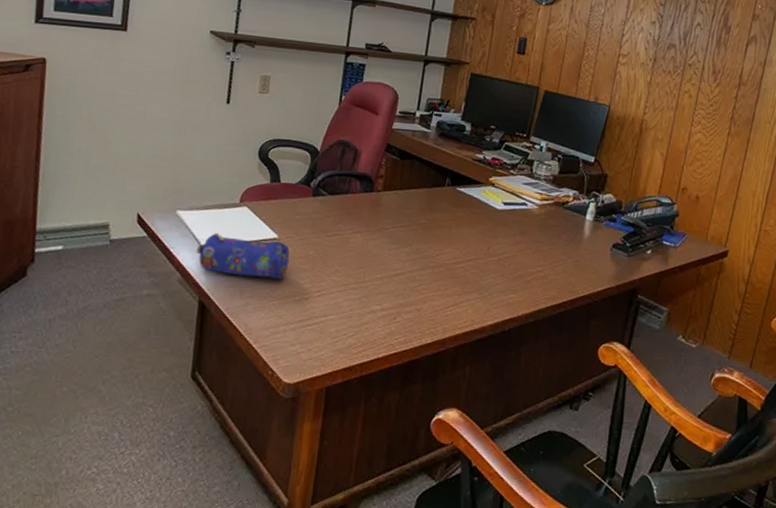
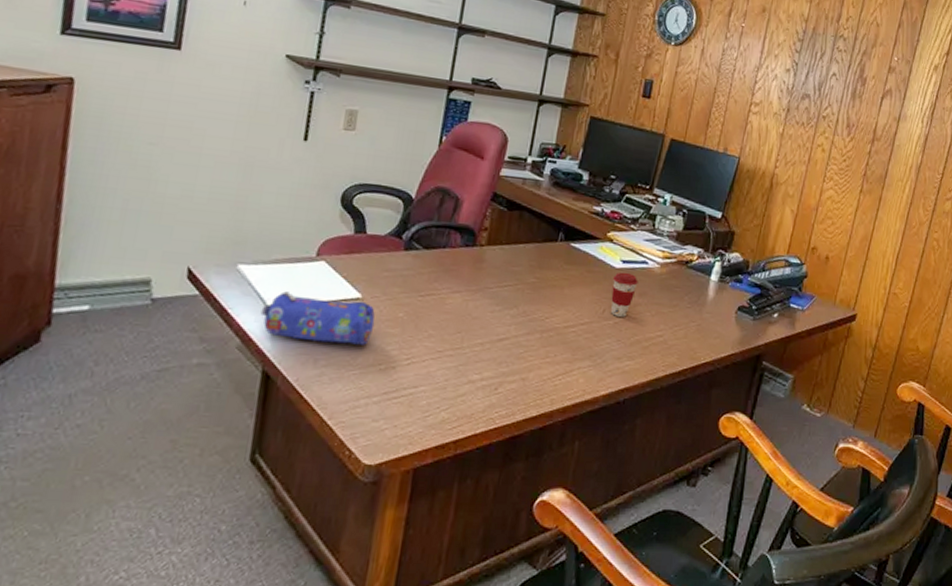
coffee cup: none [494,213,519,254] -> present [611,272,638,317]

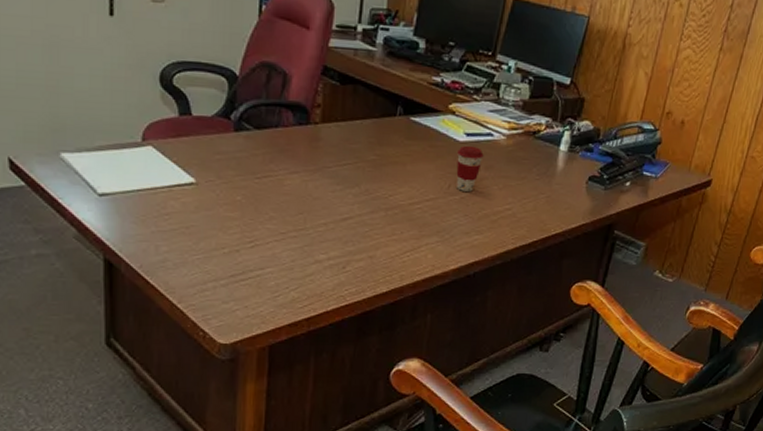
pencil case: present [260,291,375,345] -> none [93,179,213,230]

